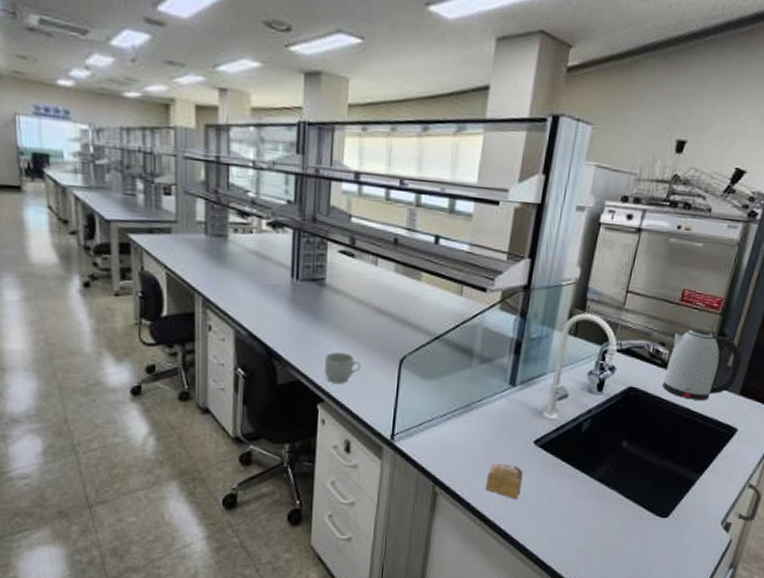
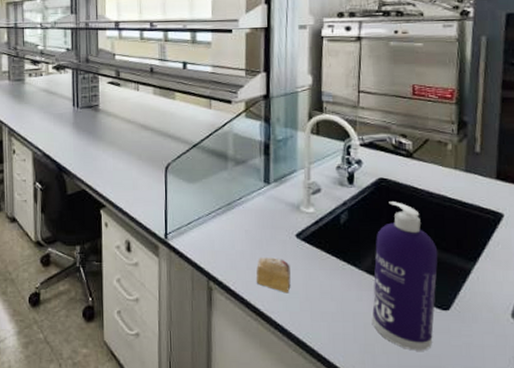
mug: present [325,352,361,383] -> none [104,164,134,191]
spray bottle: none [594,412,670,554] -> present [372,202,438,351]
kettle: present [662,329,743,400] -> none [412,120,490,187]

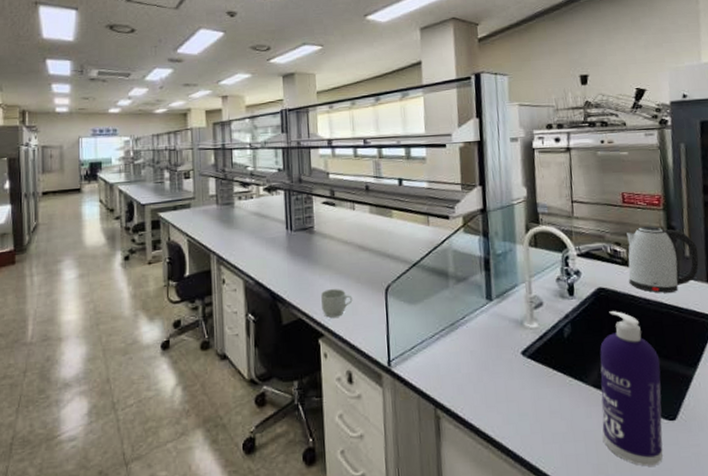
mug: none [104,164,134,191] -> present [321,289,353,318]
cake slice: present [256,258,291,293] -> none [484,378,520,416]
kettle: none [412,120,490,187] -> present [627,226,699,293]

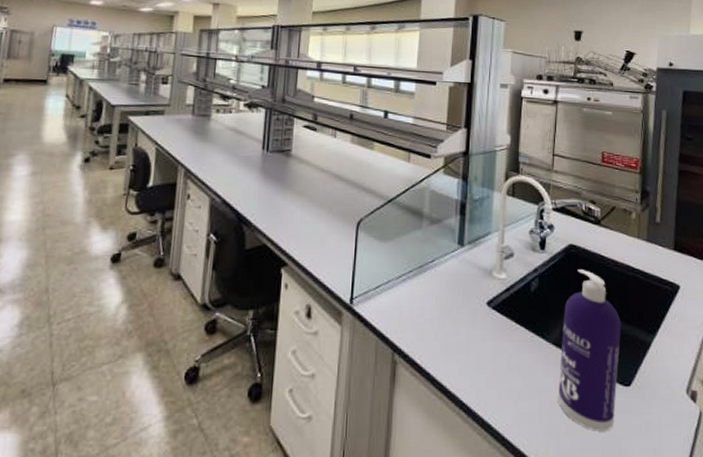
mug: present [321,289,353,318] -> none [289,217,322,247]
kettle: present [627,226,699,293] -> none [600,188,669,256]

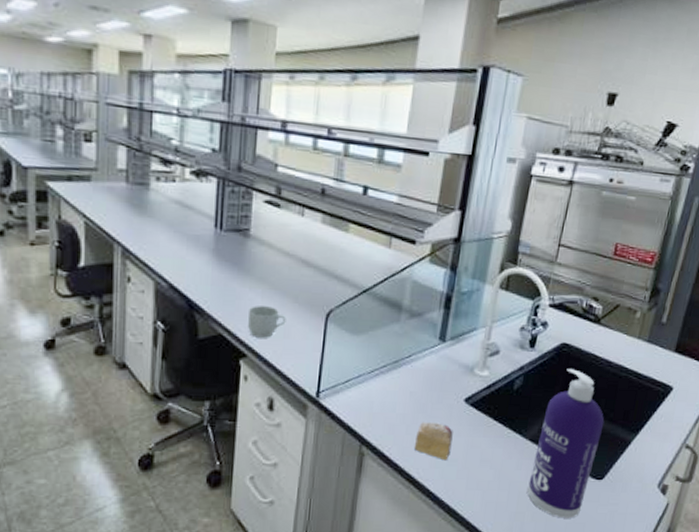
mug: none [289,217,322,247] -> present [248,306,286,338]
cake slice: none [443,327,479,368] -> present [414,422,453,461]

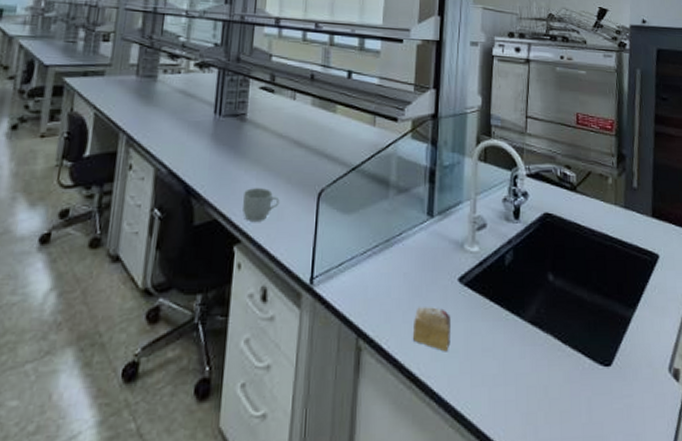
spray bottle: present [527,369,605,519] -> none [535,240,600,418]

